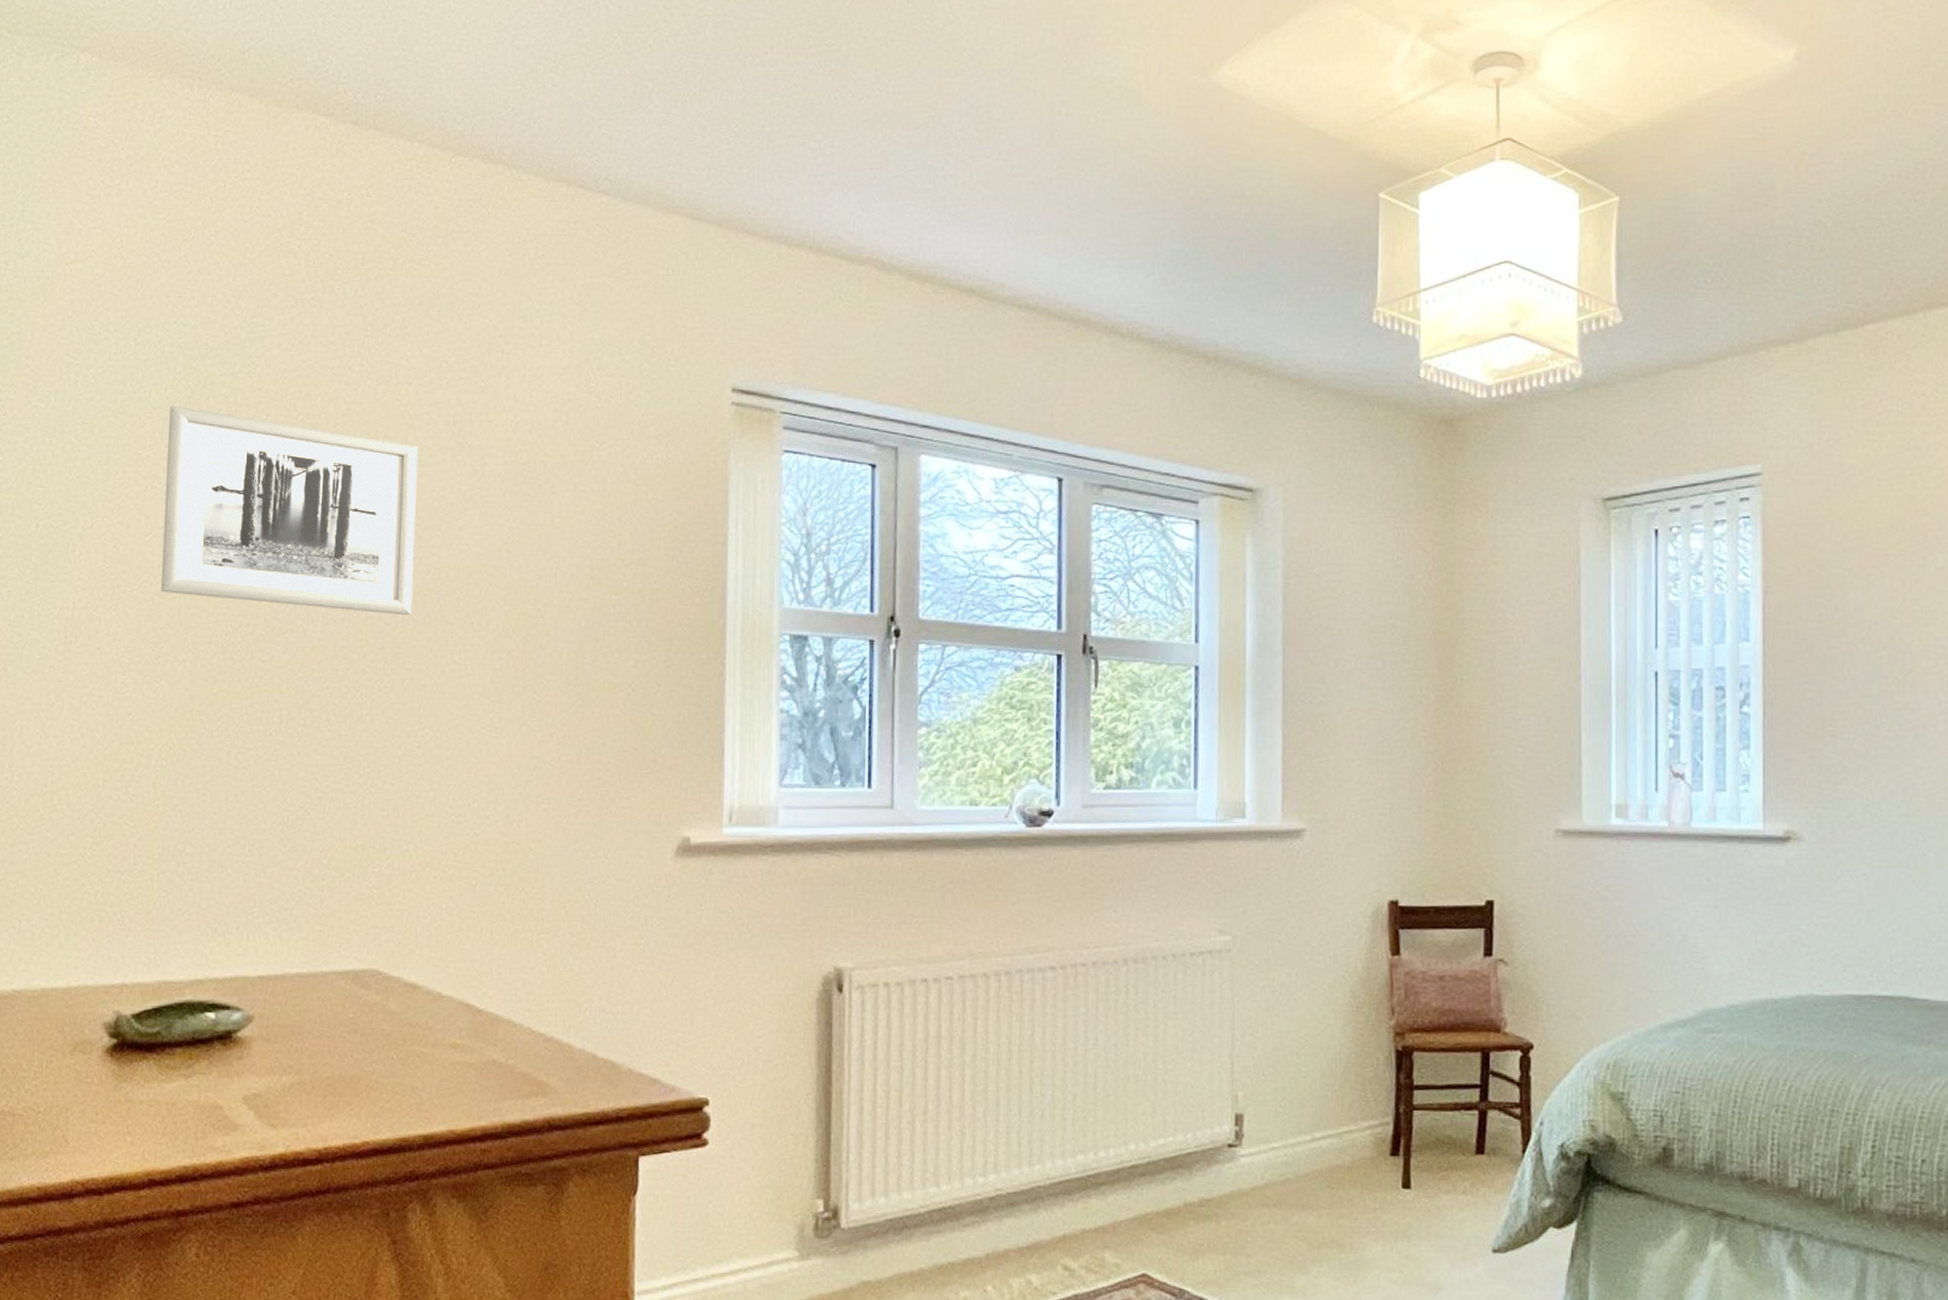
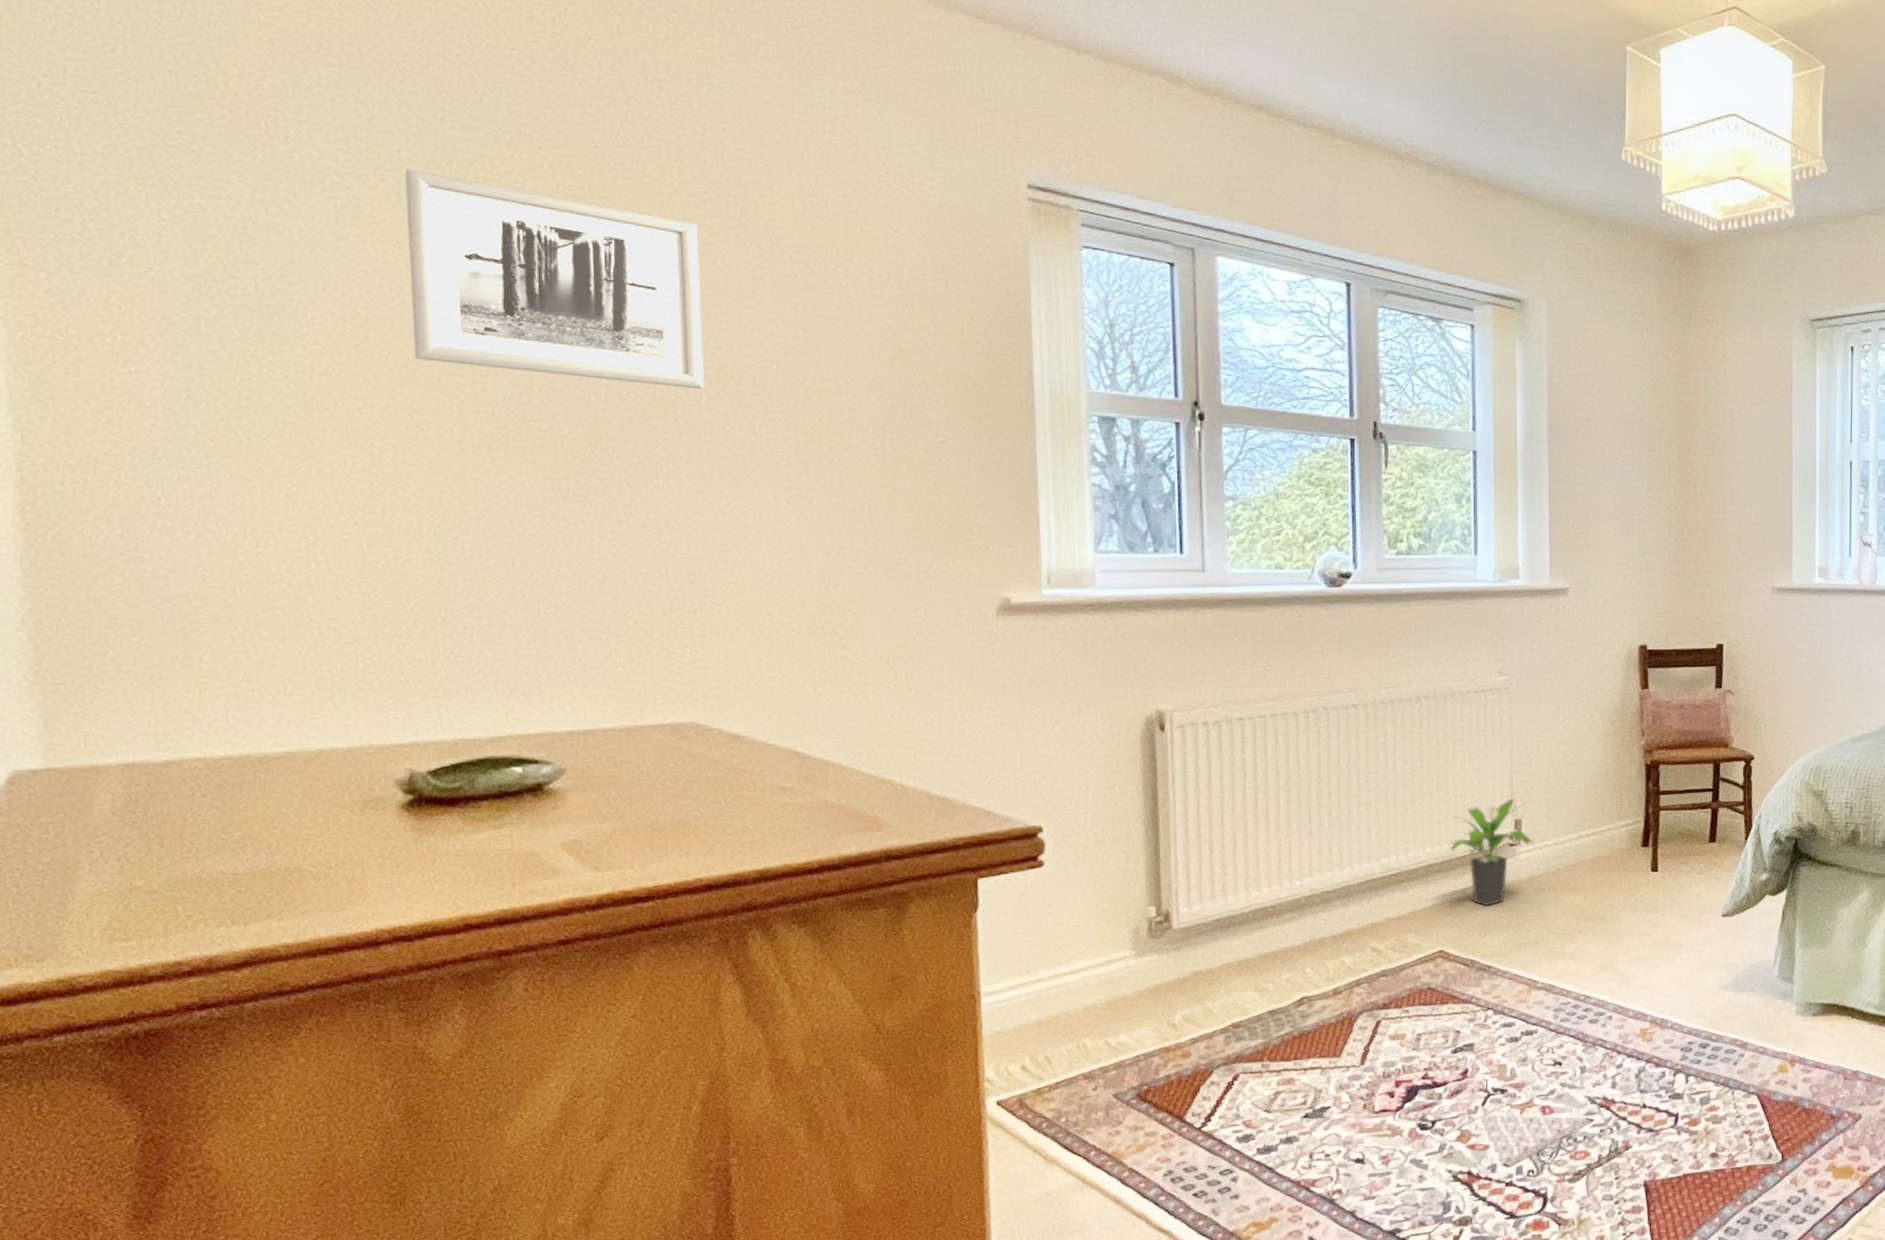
potted plant: none [1156,1088,1258,1222] -> present [1448,799,1534,907]

